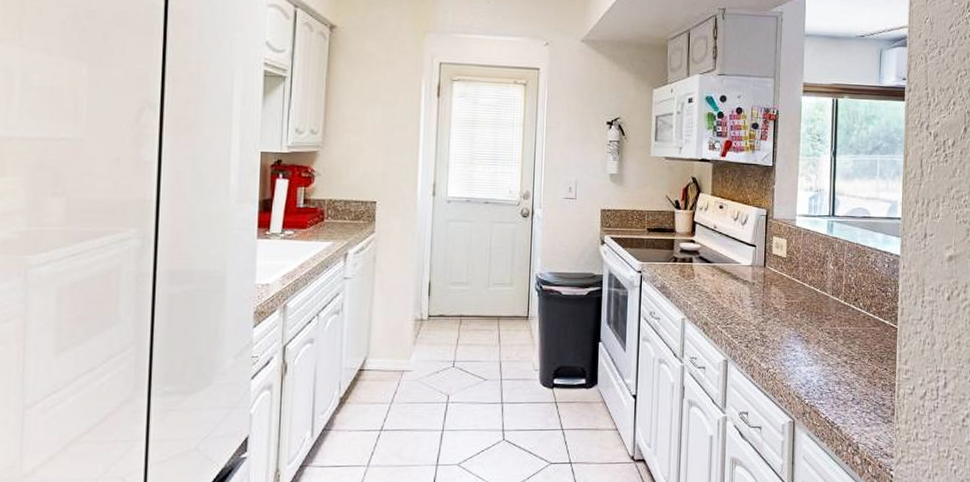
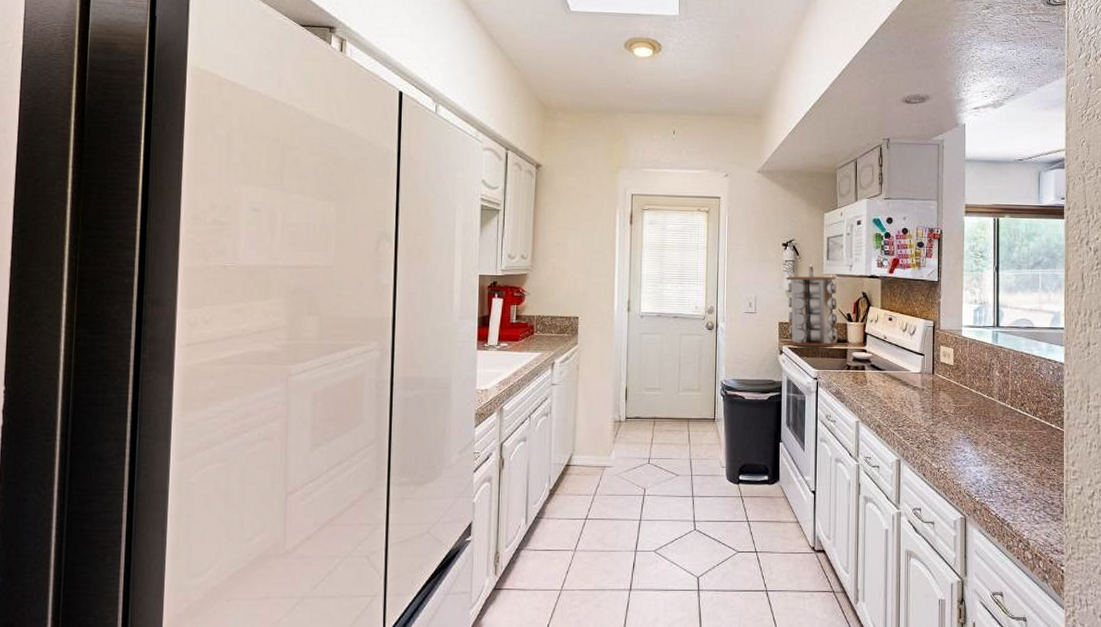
spice rack: none [610,145,665,238] -> present [786,264,838,348]

